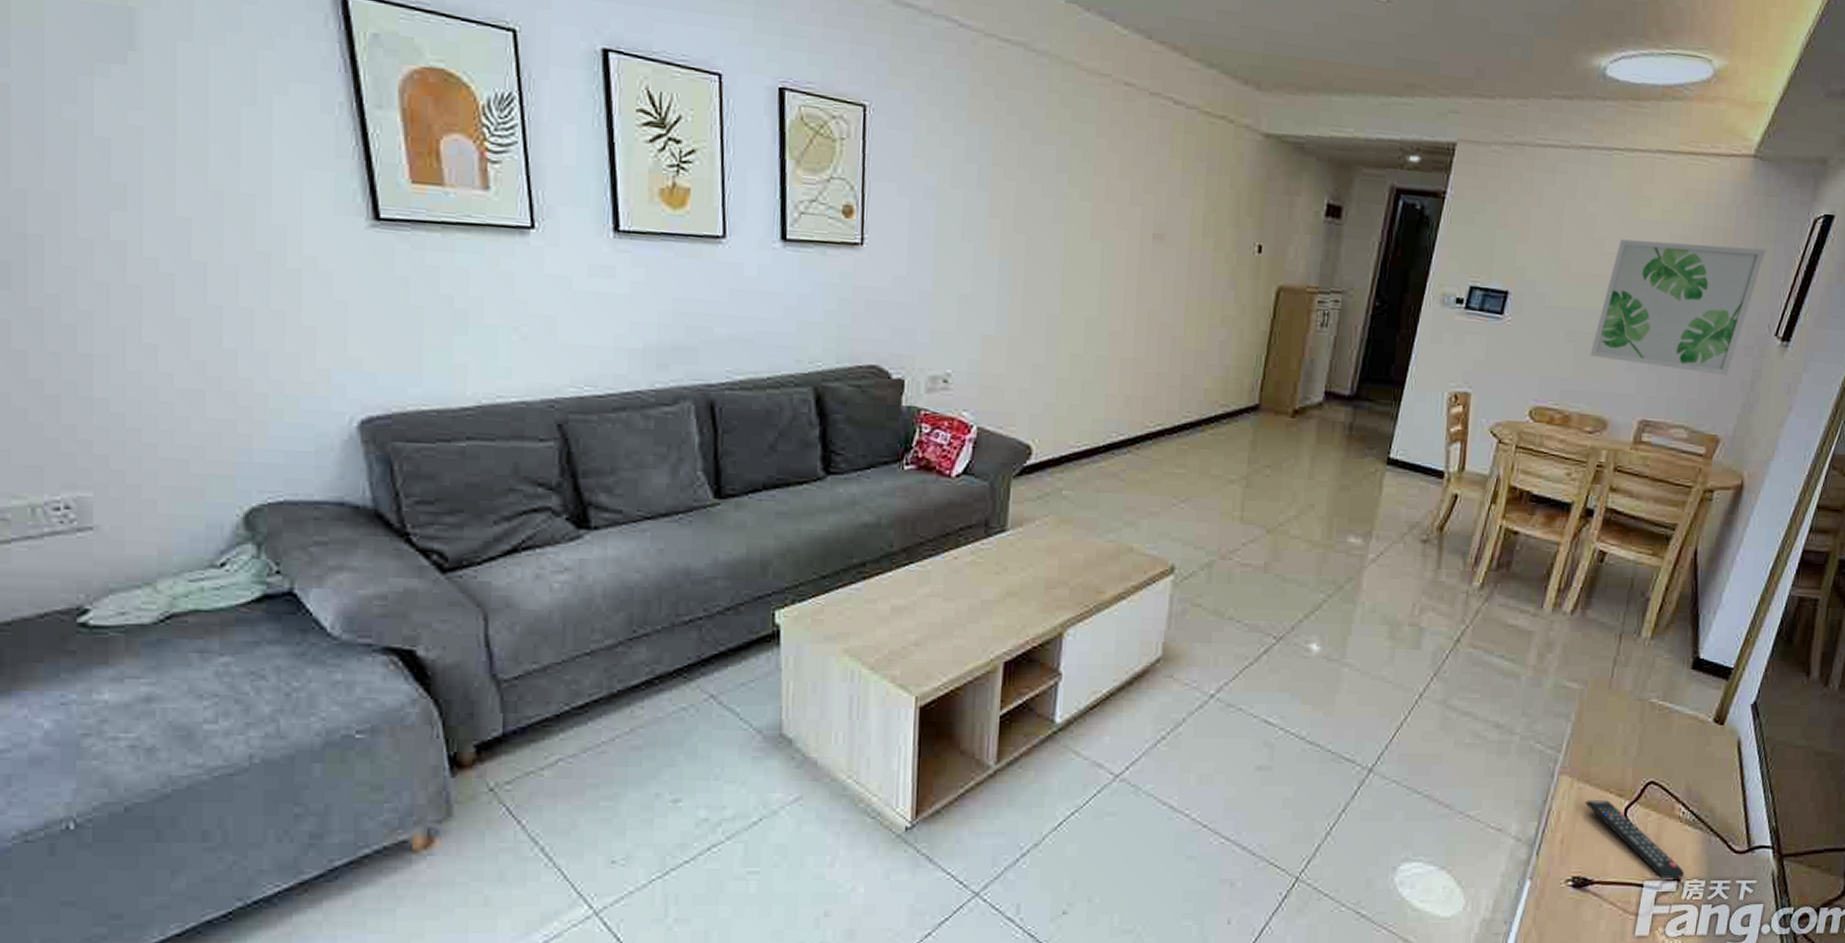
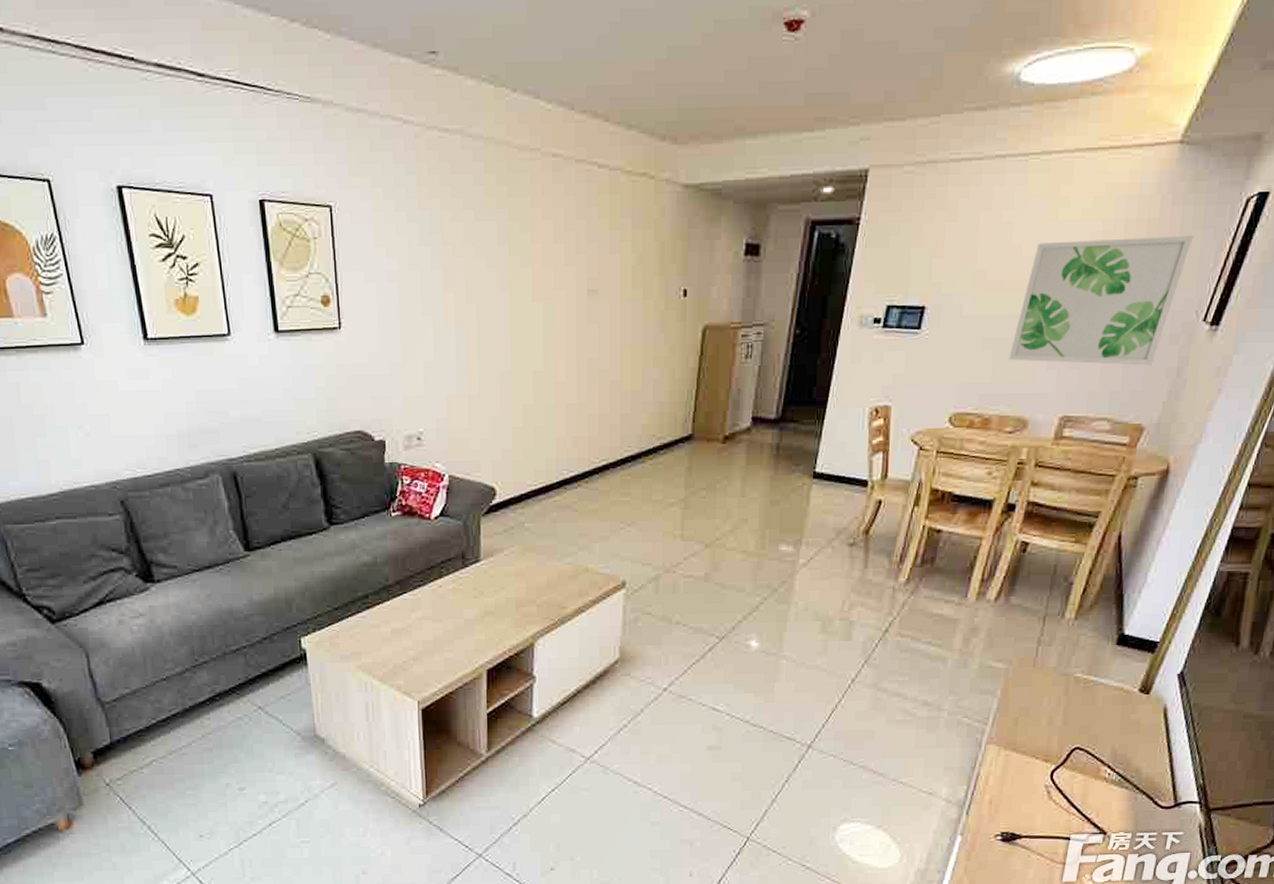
remote control: present [1585,800,1685,879] -> none [1012,765,1111,833]

